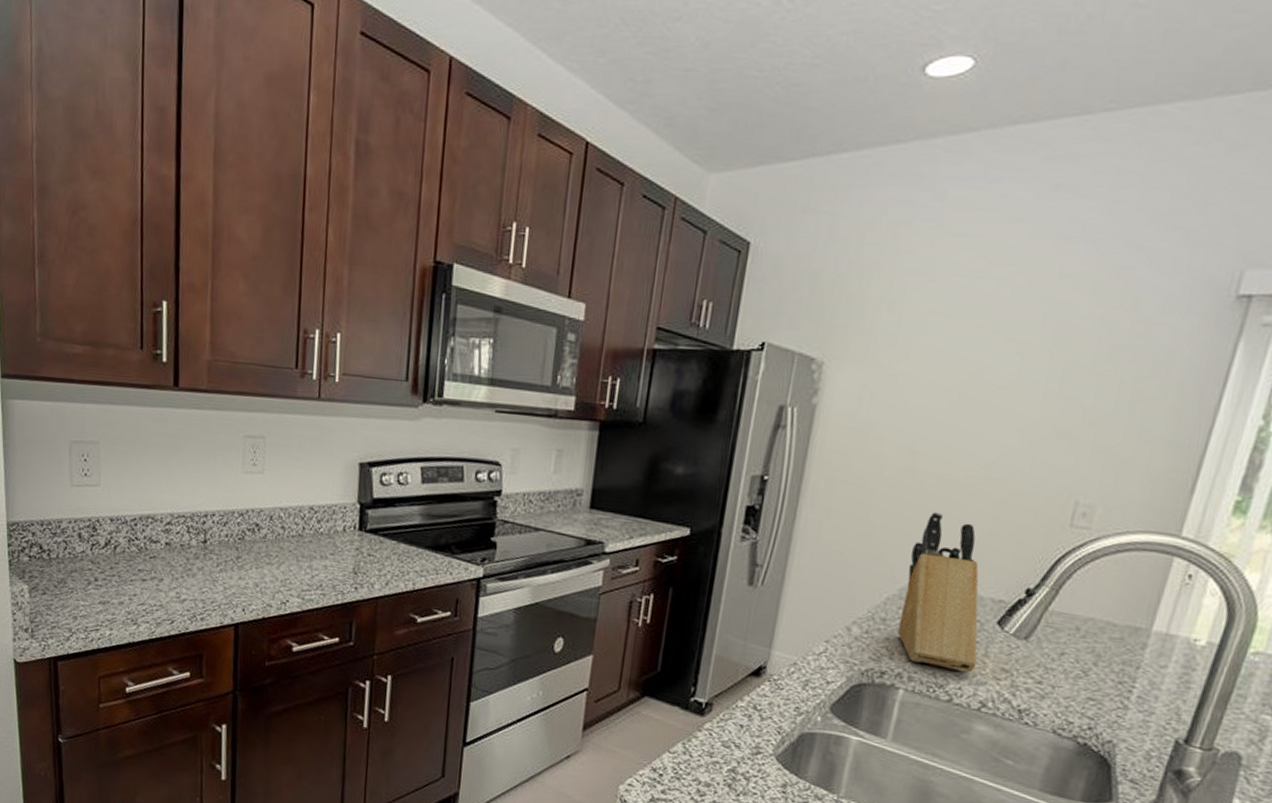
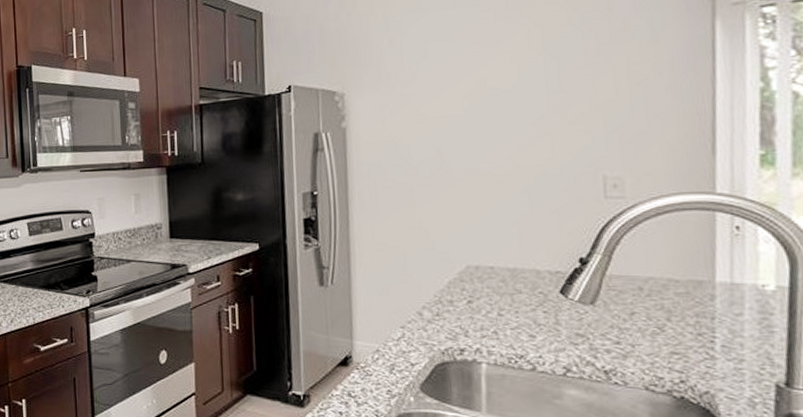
knife block: present [897,512,979,673] -> none [461,202,551,341]

